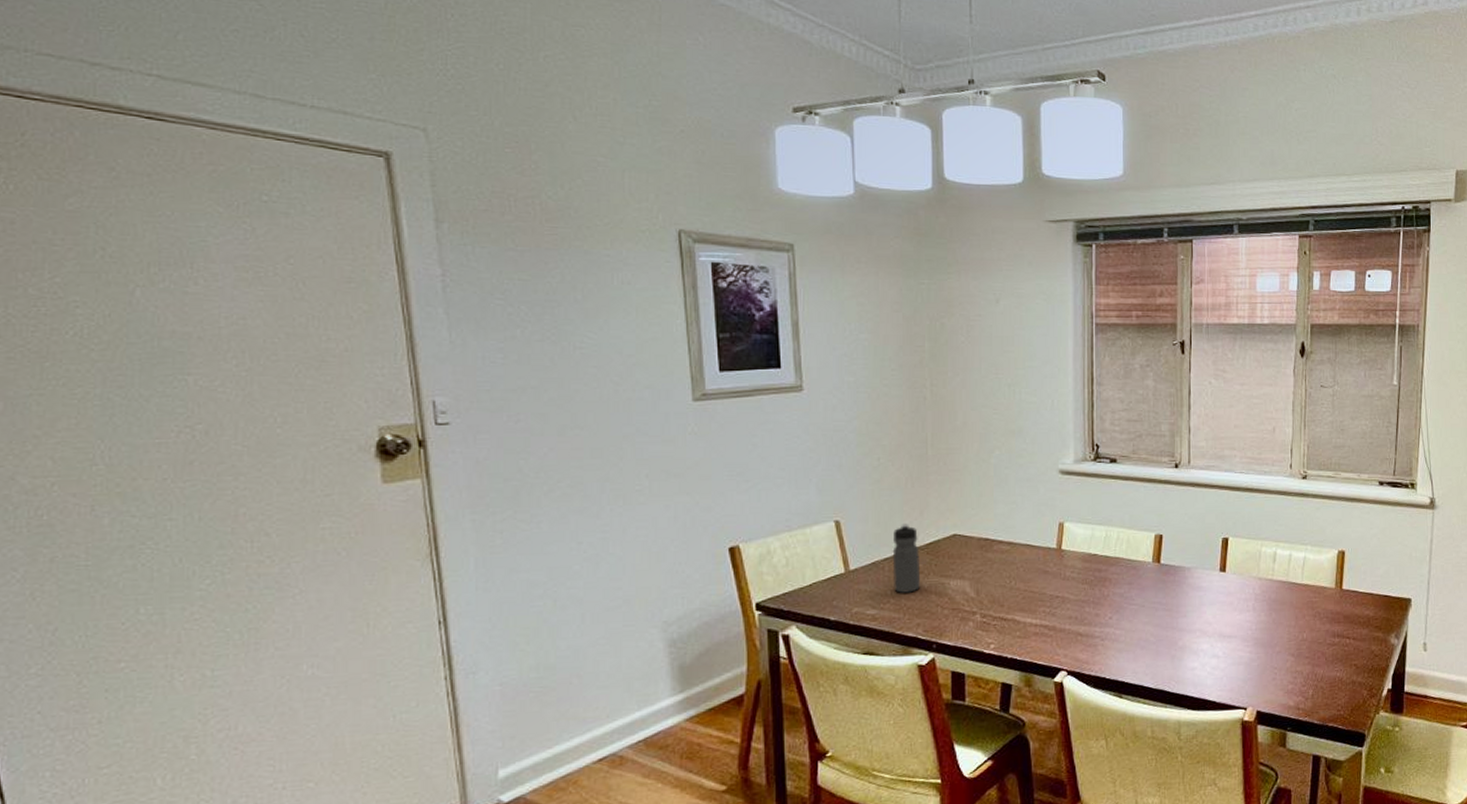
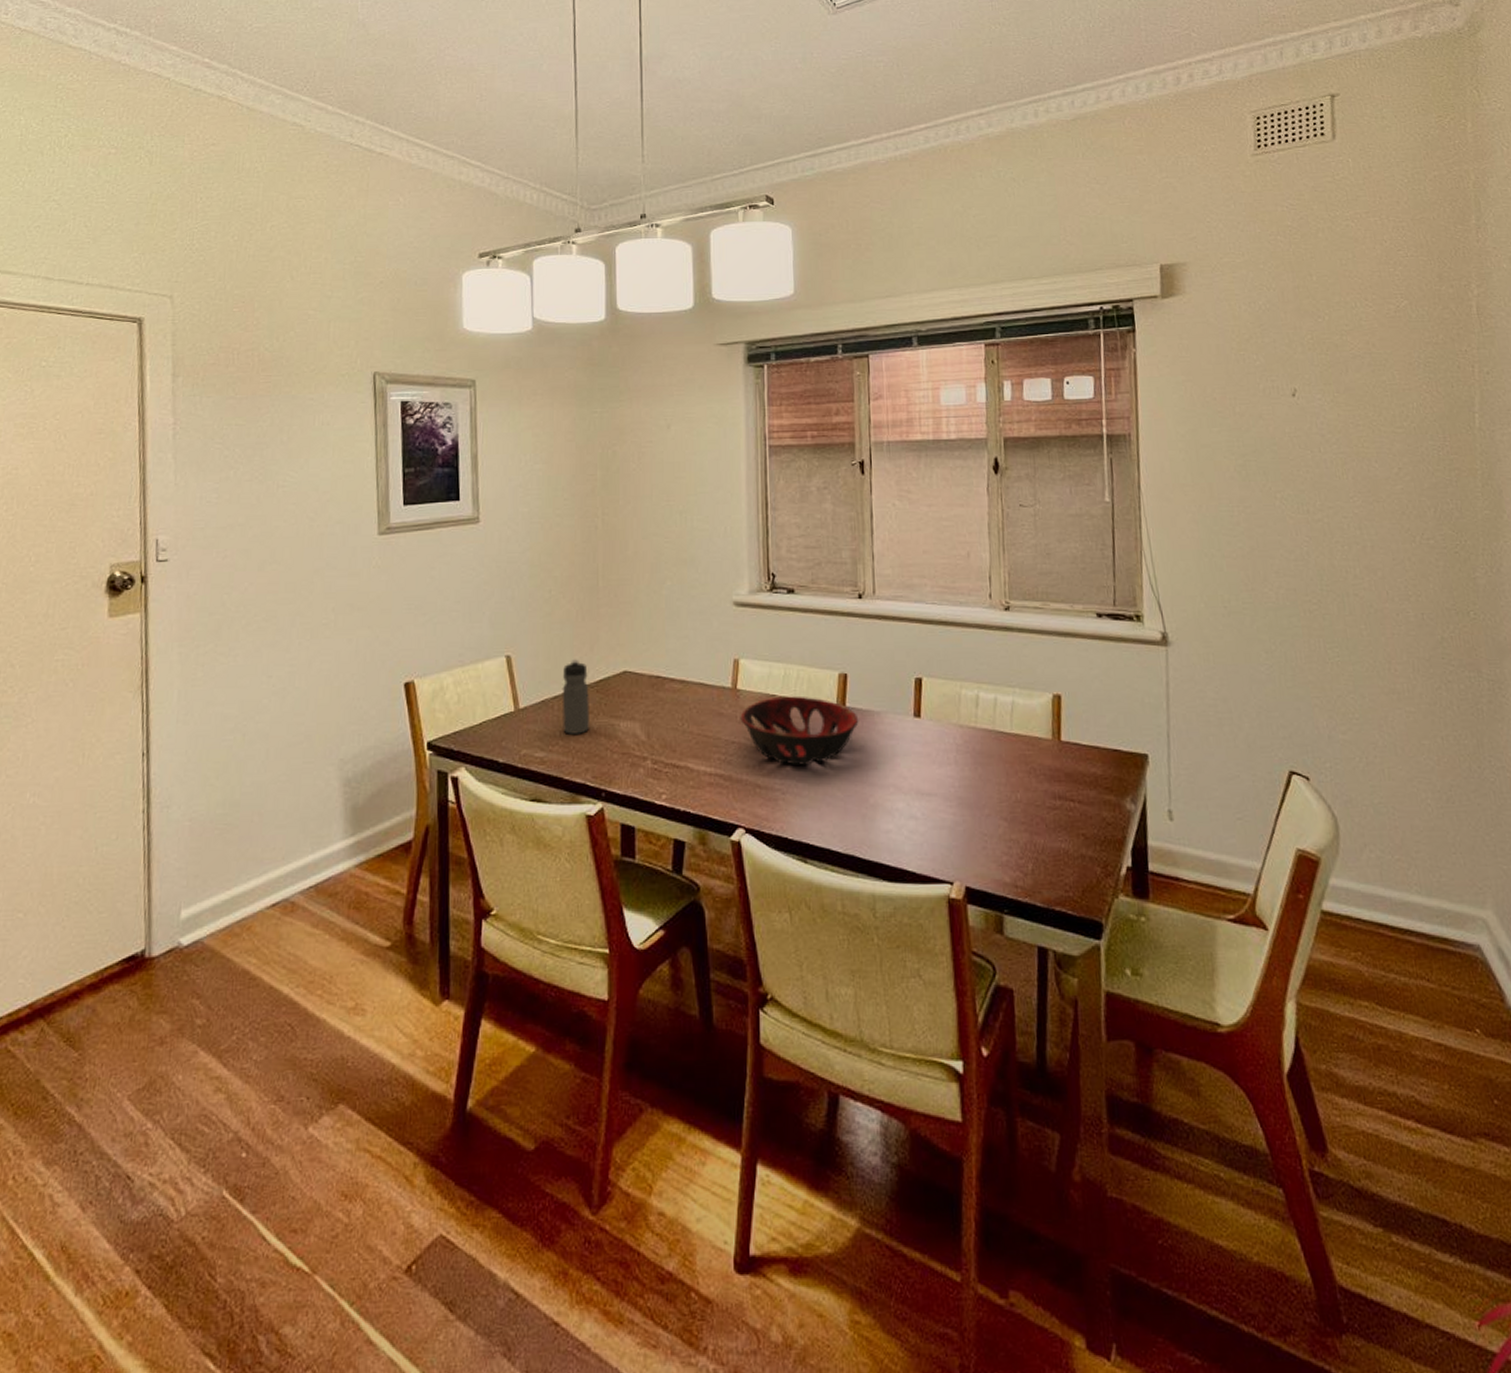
decorative bowl: none [1064,554,1172,616] -> present [740,696,859,767]

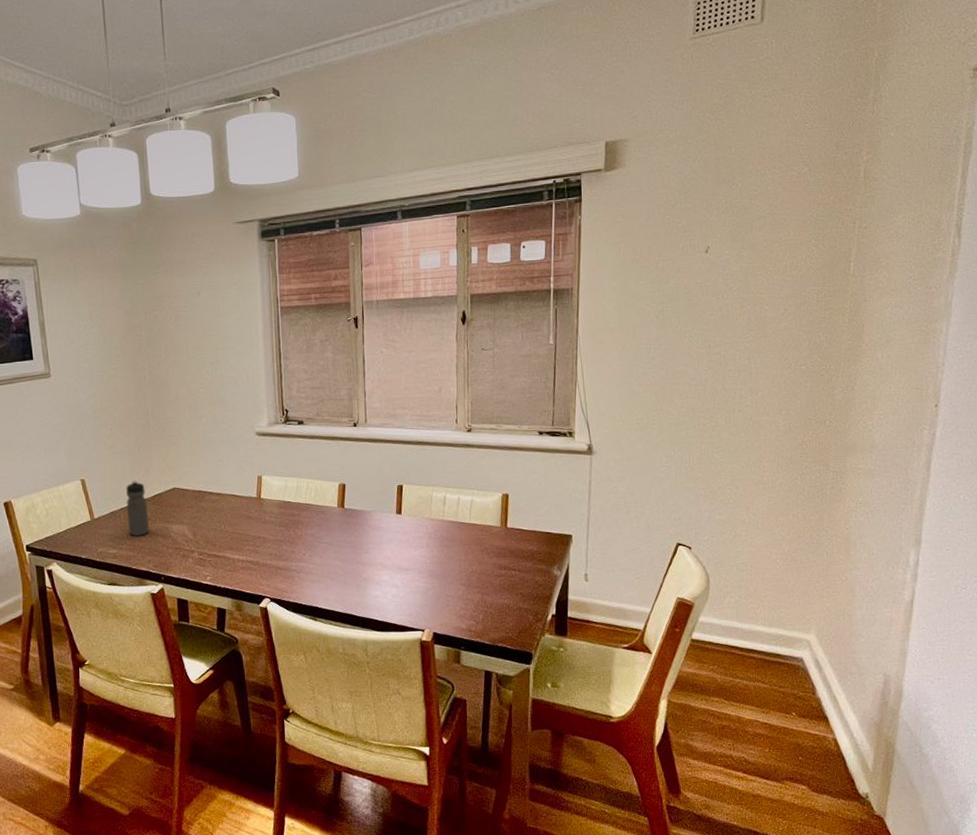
decorative bowl: present [740,696,859,767] -> none [264,501,355,553]

